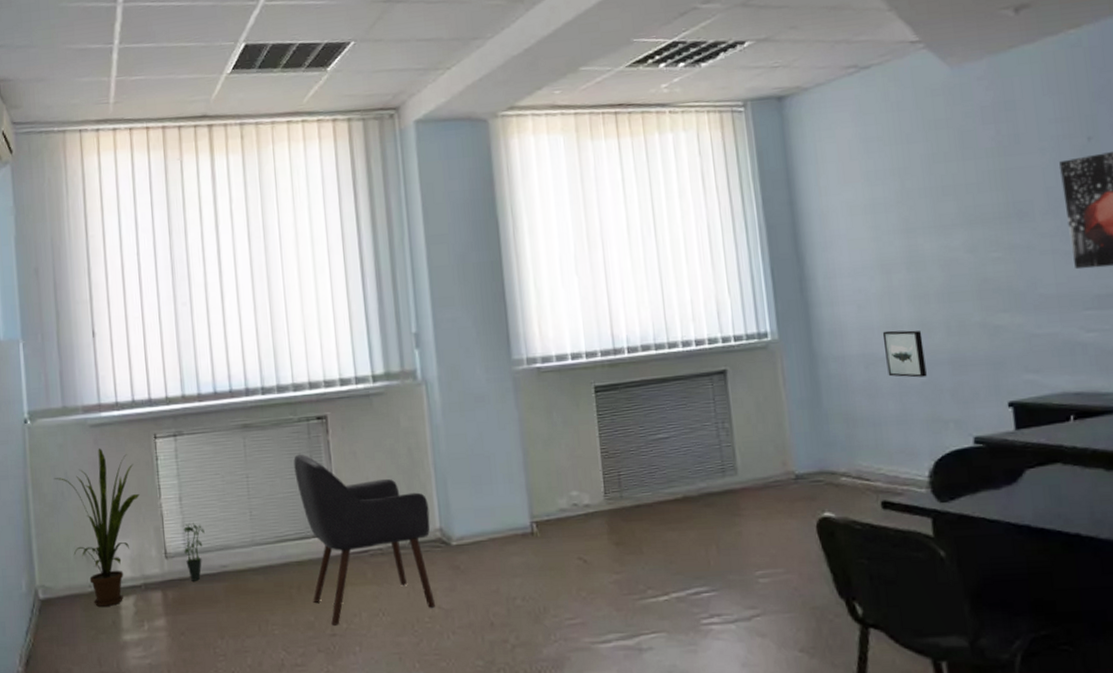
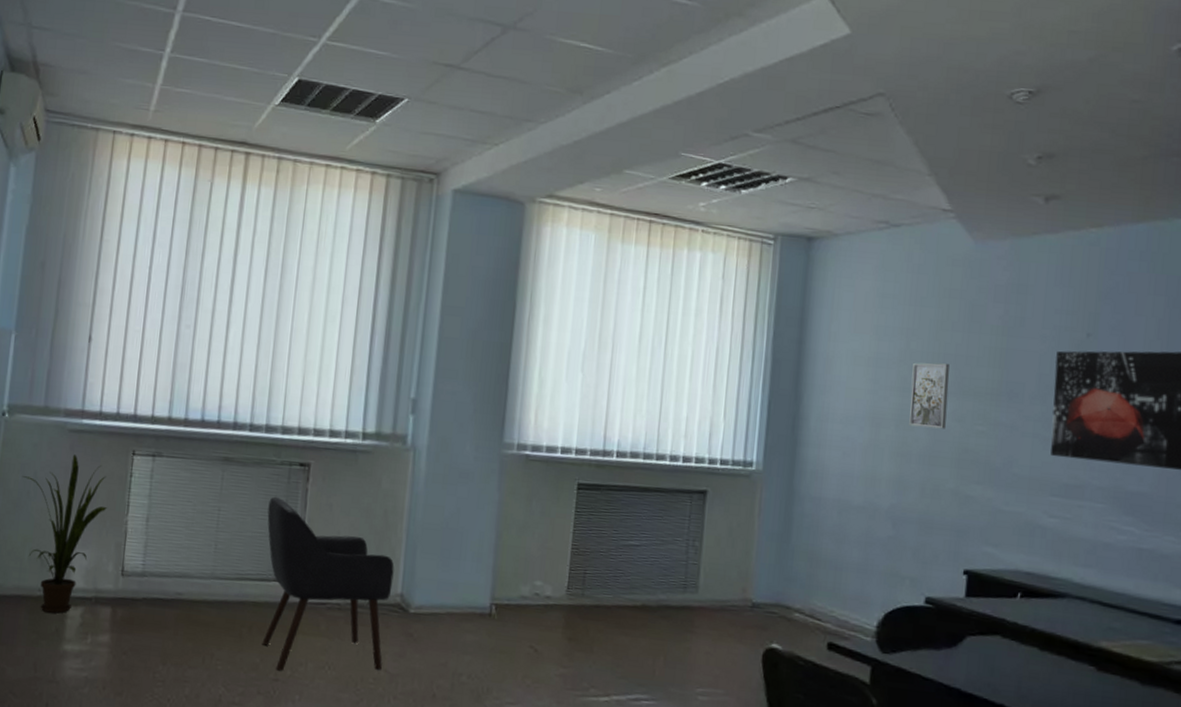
potted plant: present [184,523,205,581] -> none [141,545,166,604]
wall art: present [882,330,927,378] -> none [858,481,898,532]
wall art: none [912,196,959,266] -> present [909,362,950,429]

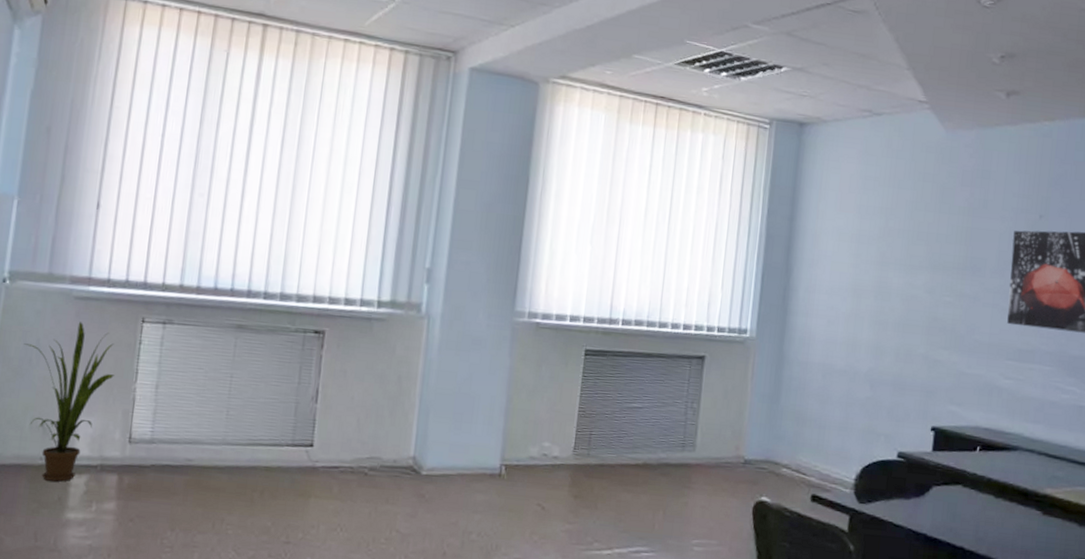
chair: present [262,496,395,671] -> none [273,363,407,534]
wall art: present [909,362,950,429] -> none [886,239,922,300]

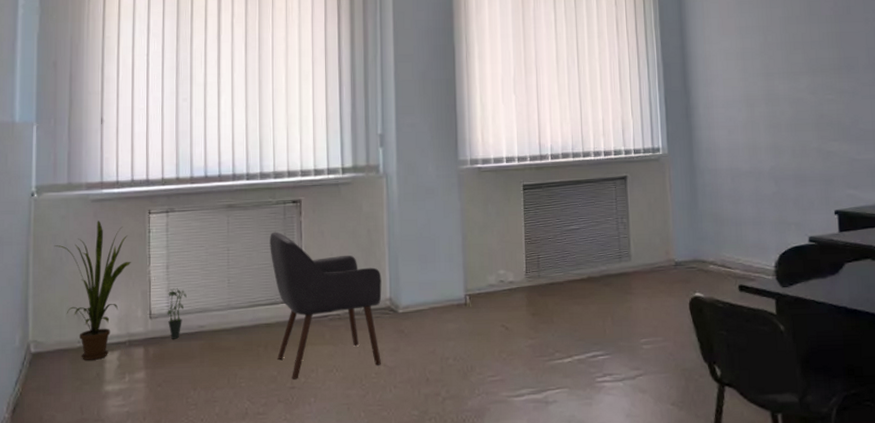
potted plant: none [150,412,176,470] -> present [167,288,187,339]
chair: none [273,363,407,534] -> present [270,231,382,380]

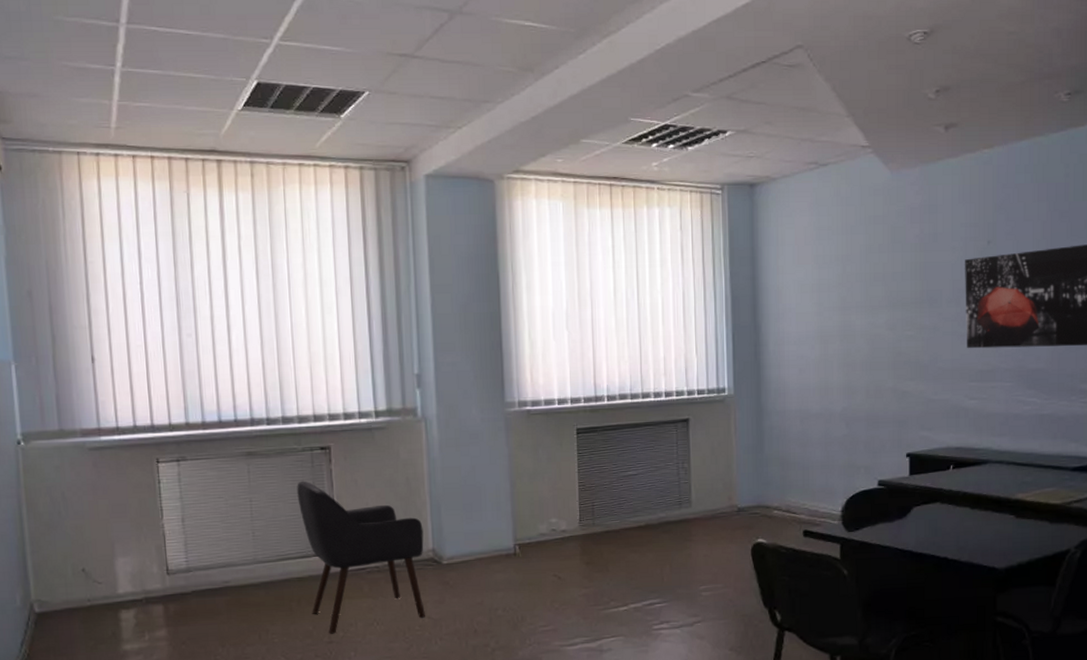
house plant: present [54,221,131,360] -> none [50,471,141,619]
potted plant: present [167,288,187,339] -> none [186,542,207,596]

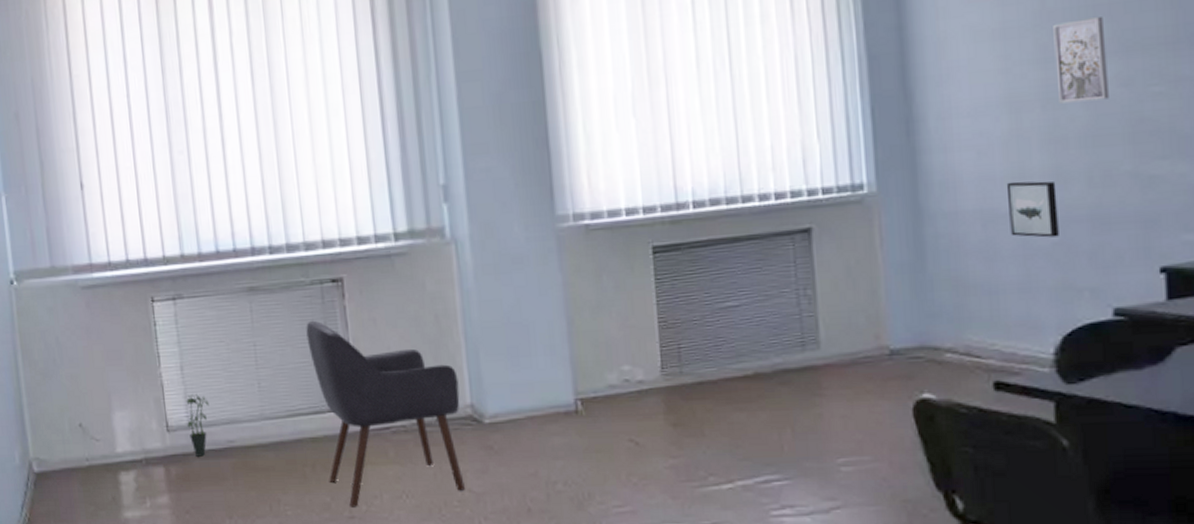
potted plant: none [186,542,207,596] -> present [186,394,209,457]
wall art: none [816,391,847,431] -> present [1006,181,1059,238]
wall art: none [850,282,881,339] -> present [1053,17,1109,104]

